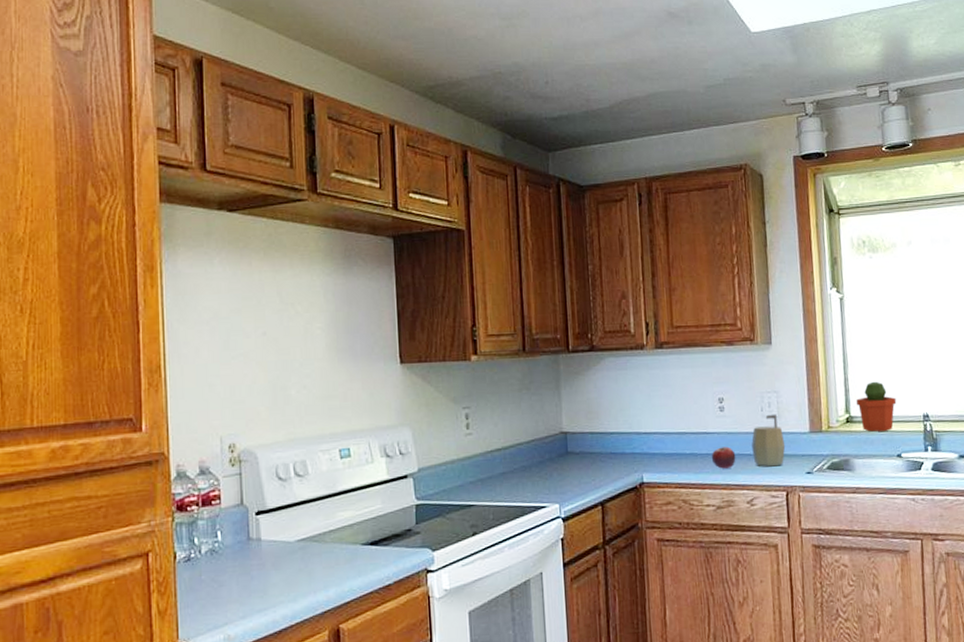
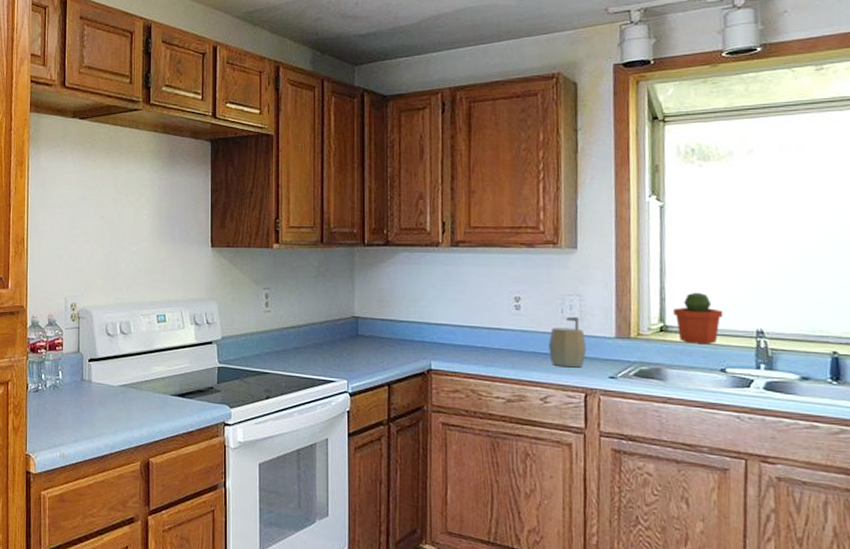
fruit: present [711,446,736,469] -> none [503,343,531,365]

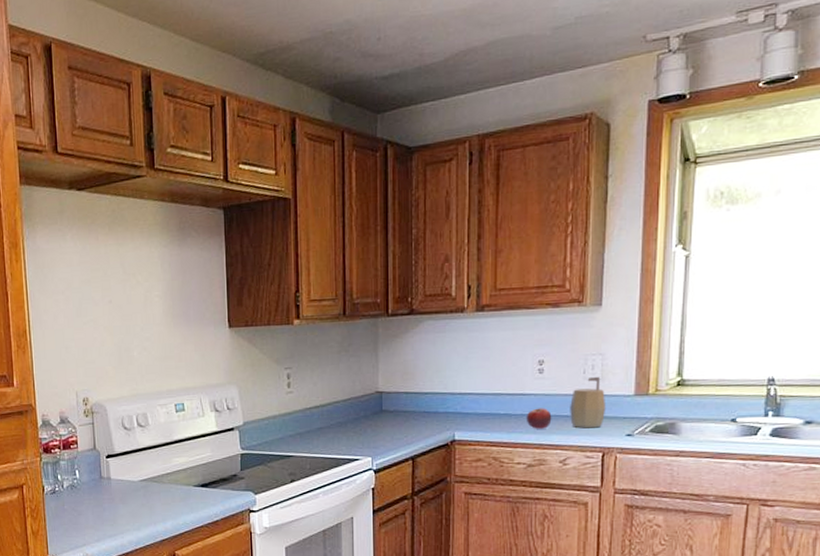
fruit: none [503,343,531,365] -> present [526,408,552,429]
succulent plant: present [674,292,723,344] -> none [691,343,738,396]

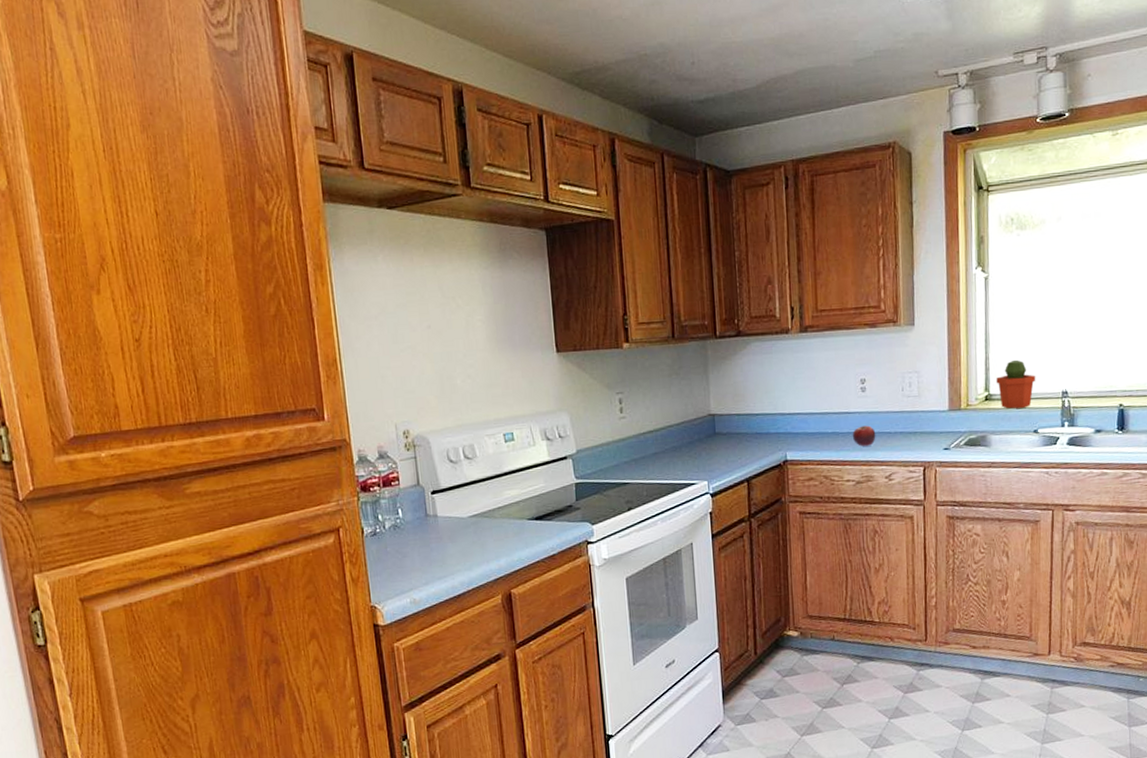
soap dispenser: present [570,376,606,429] -> none [891,393,925,444]
succulent plant: none [691,343,738,396] -> present [996,359,1036,409]

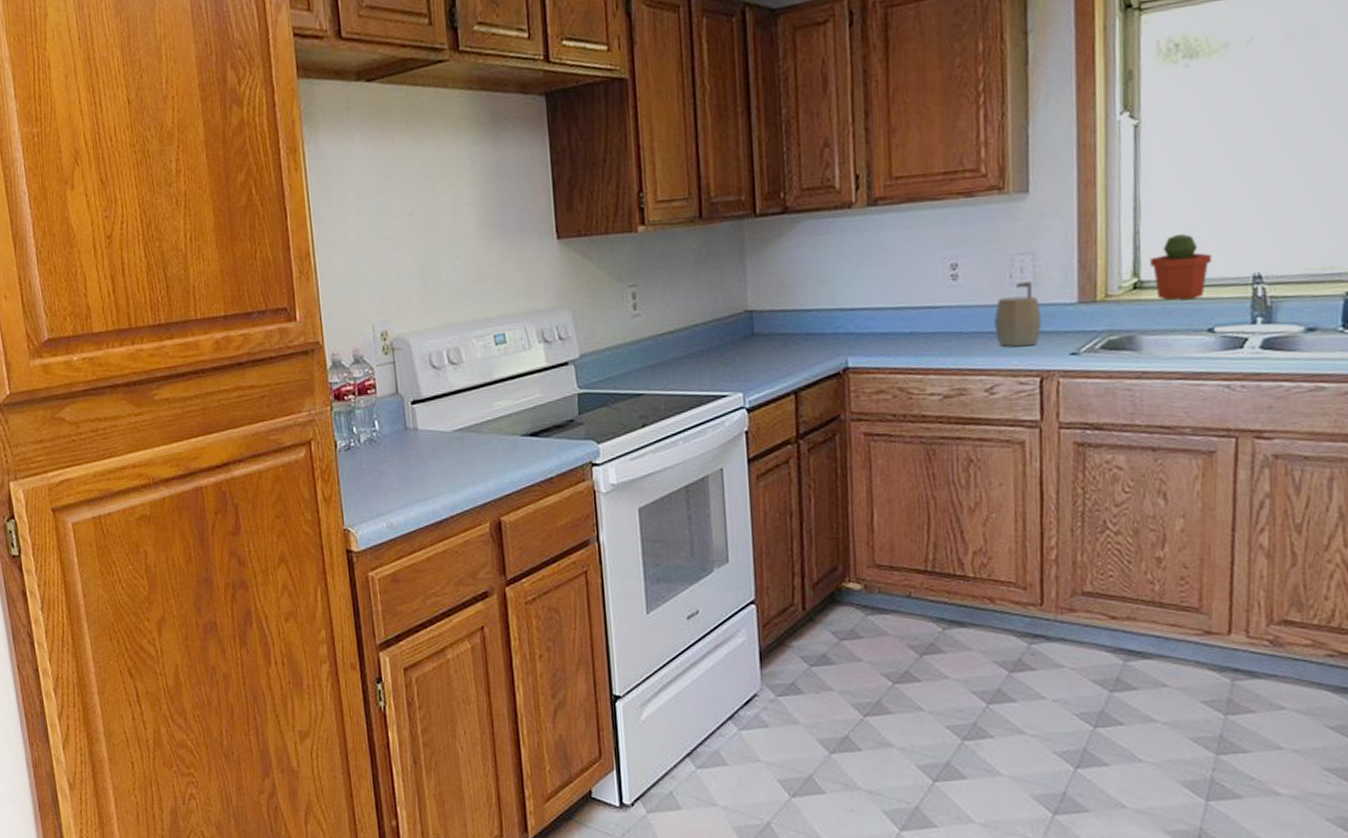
fruit: present [852,425,876,447] -> none [938,323,972,351]
soap dispenser: none [891,393,925,444] -> present [994,280,1042,348]

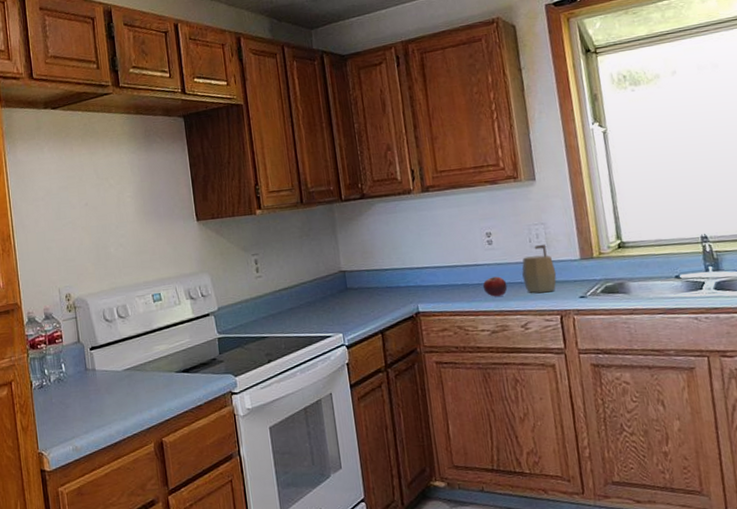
fruit: none [938,323,972,351] -> present [482,276,508,297]
succulent plant: present [1150,233,1212,300] -> none [627,207,671,256]

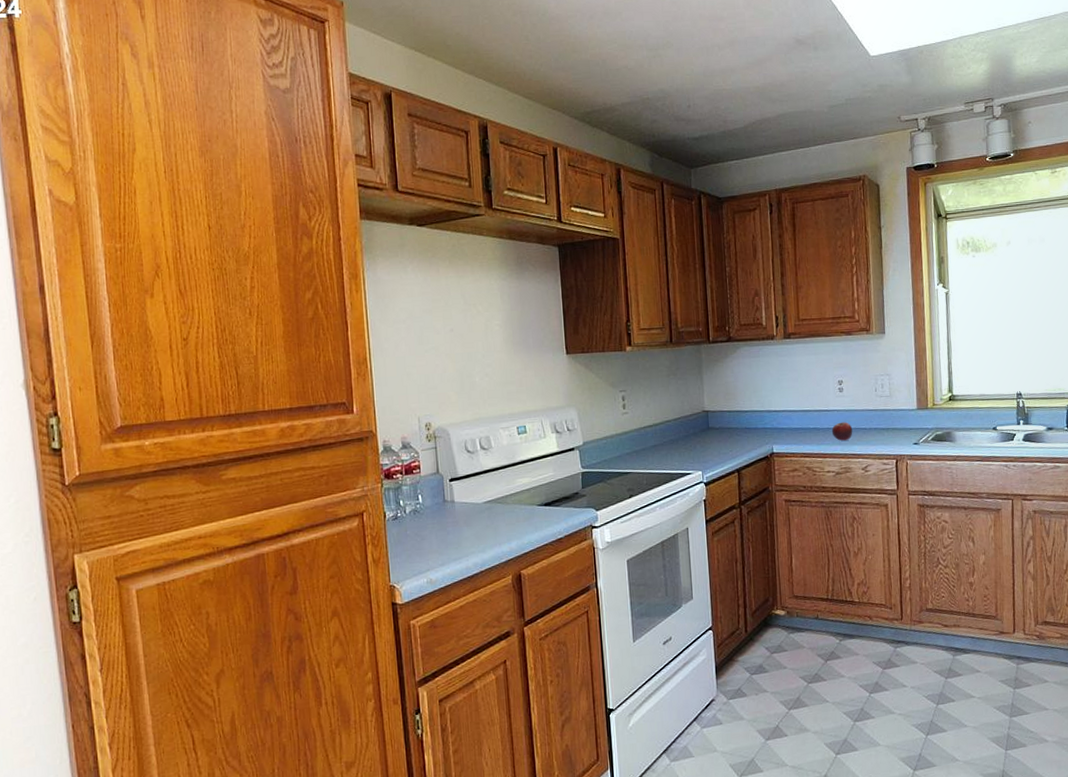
soap dispenser: present [521,244,557,294] -> none [866,393,896,439]

